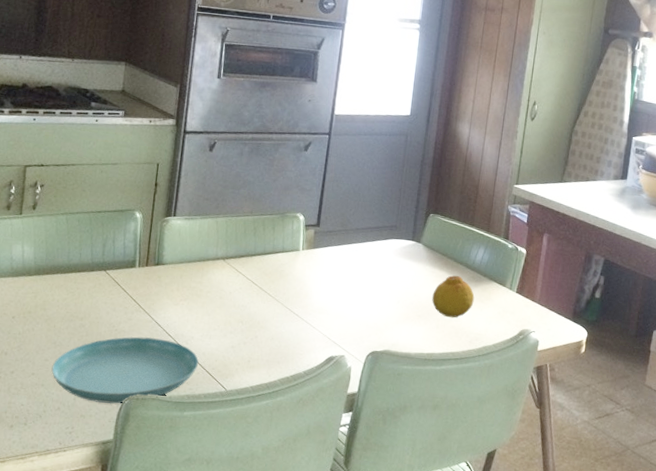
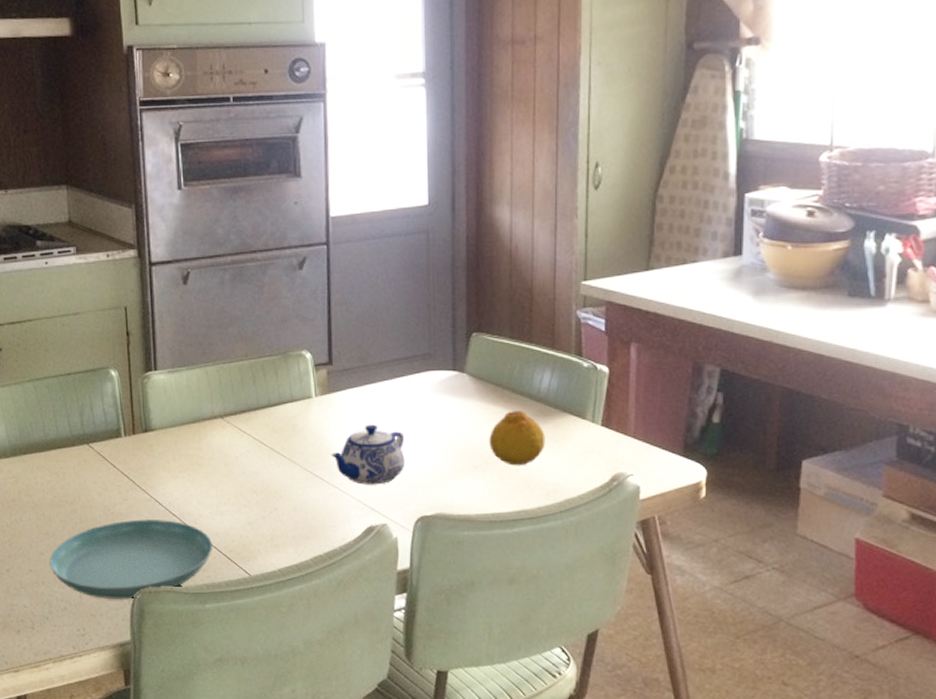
teapot: none [308,275,367,324] -> present [331,424,406,485]

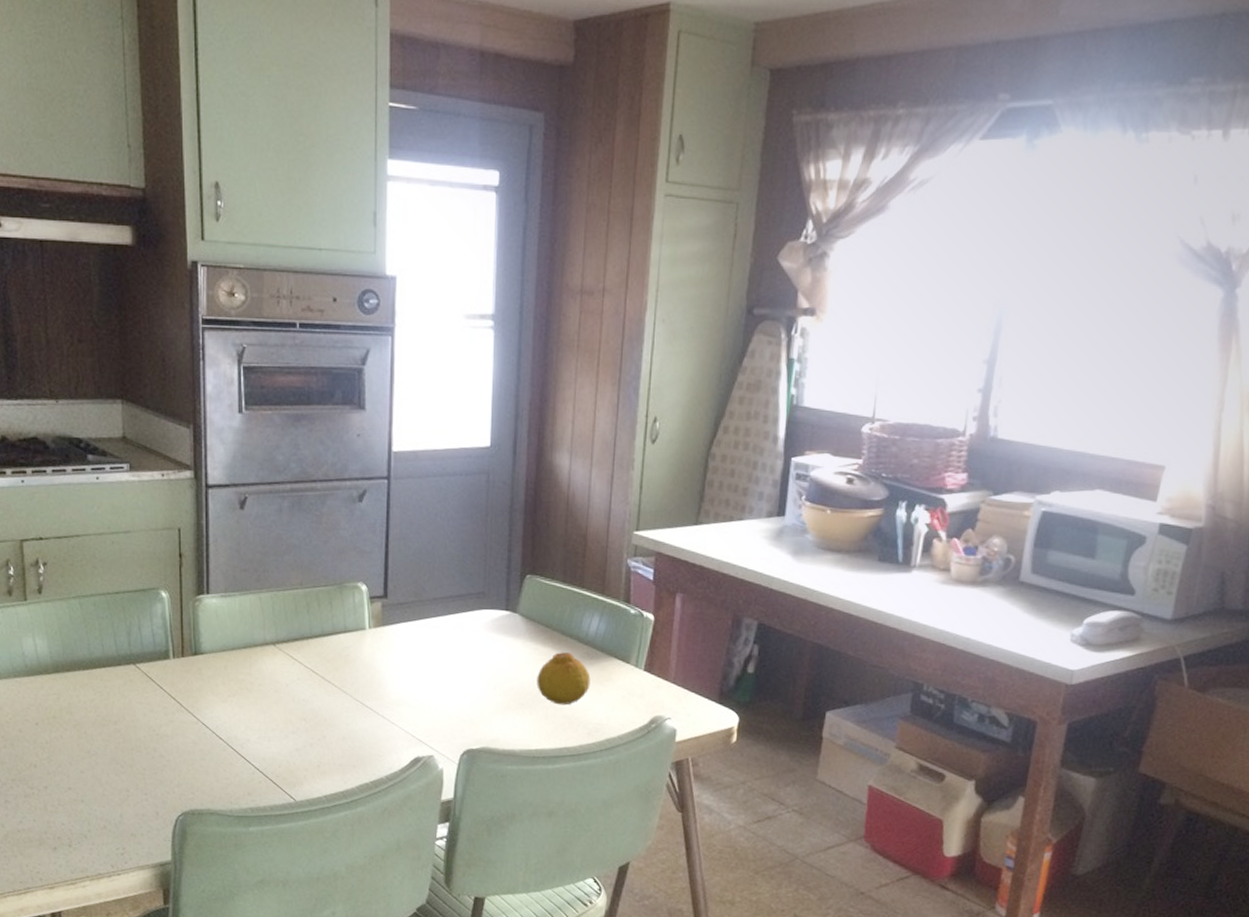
saucer: present [49,518,213,600] -> none [90,741,260,820]
teapot: present [331,424,406,485] -> none [382,658,455,718]

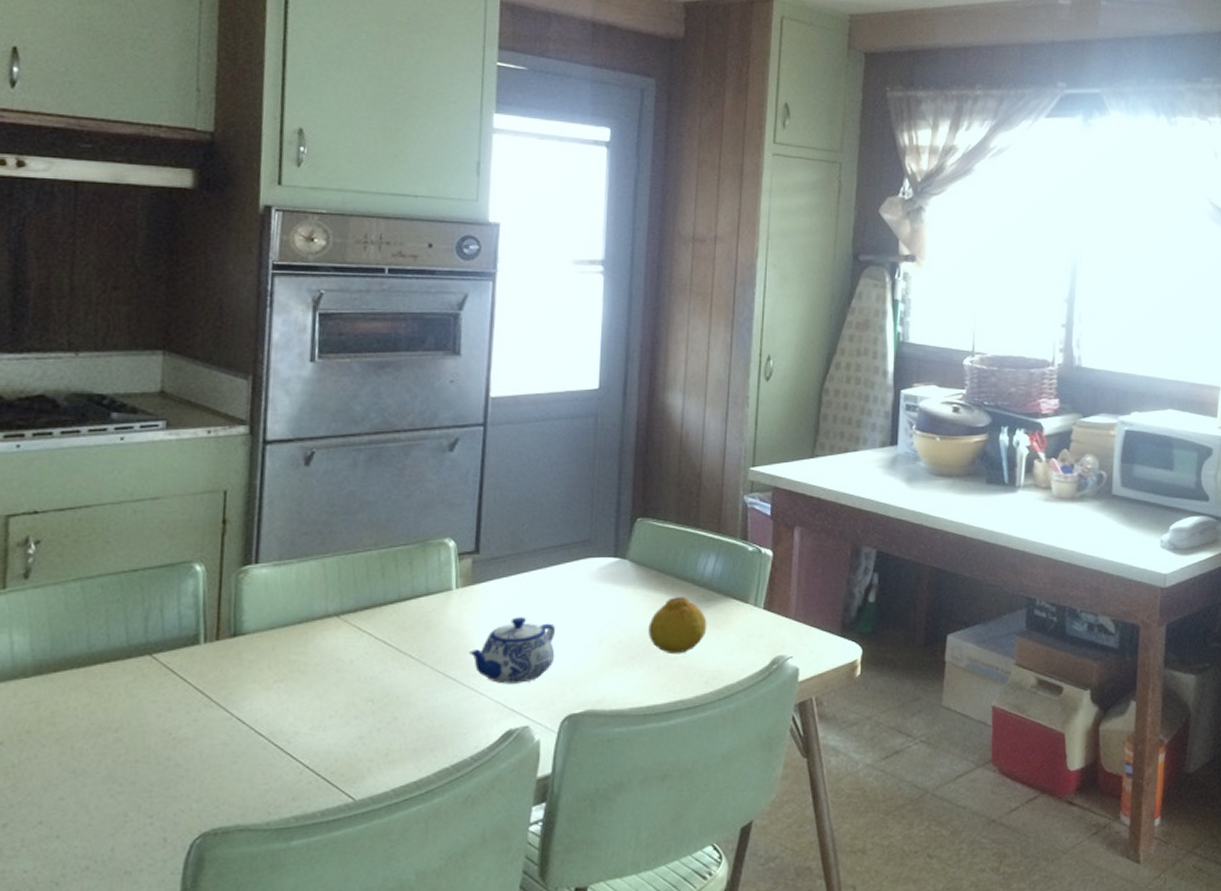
teapot: none [382,658,455,718] -> present [469,617,555,684]

